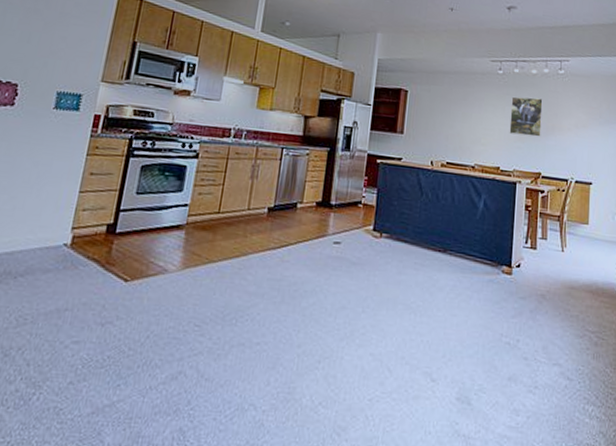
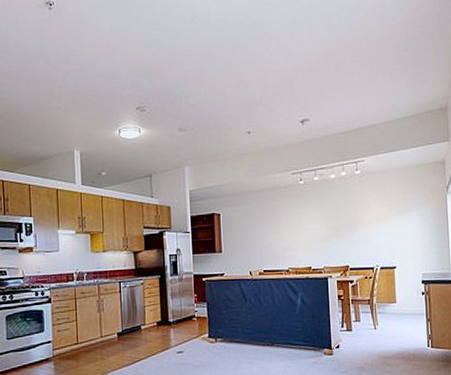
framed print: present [509,96,543,137] -> none [314,200,345,236]

